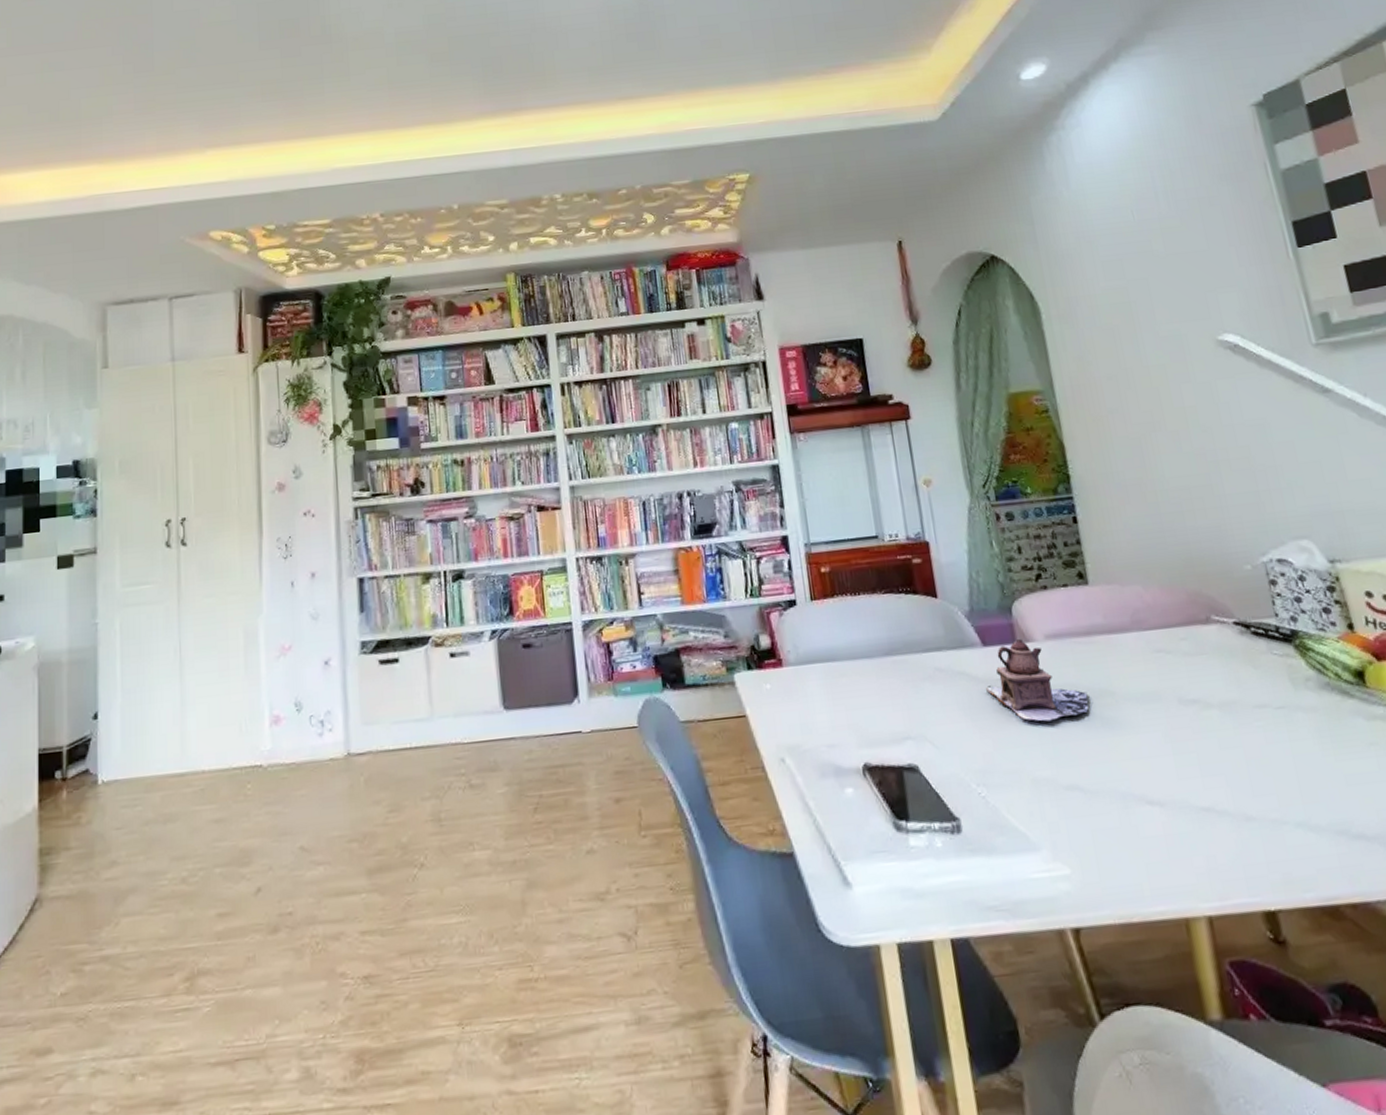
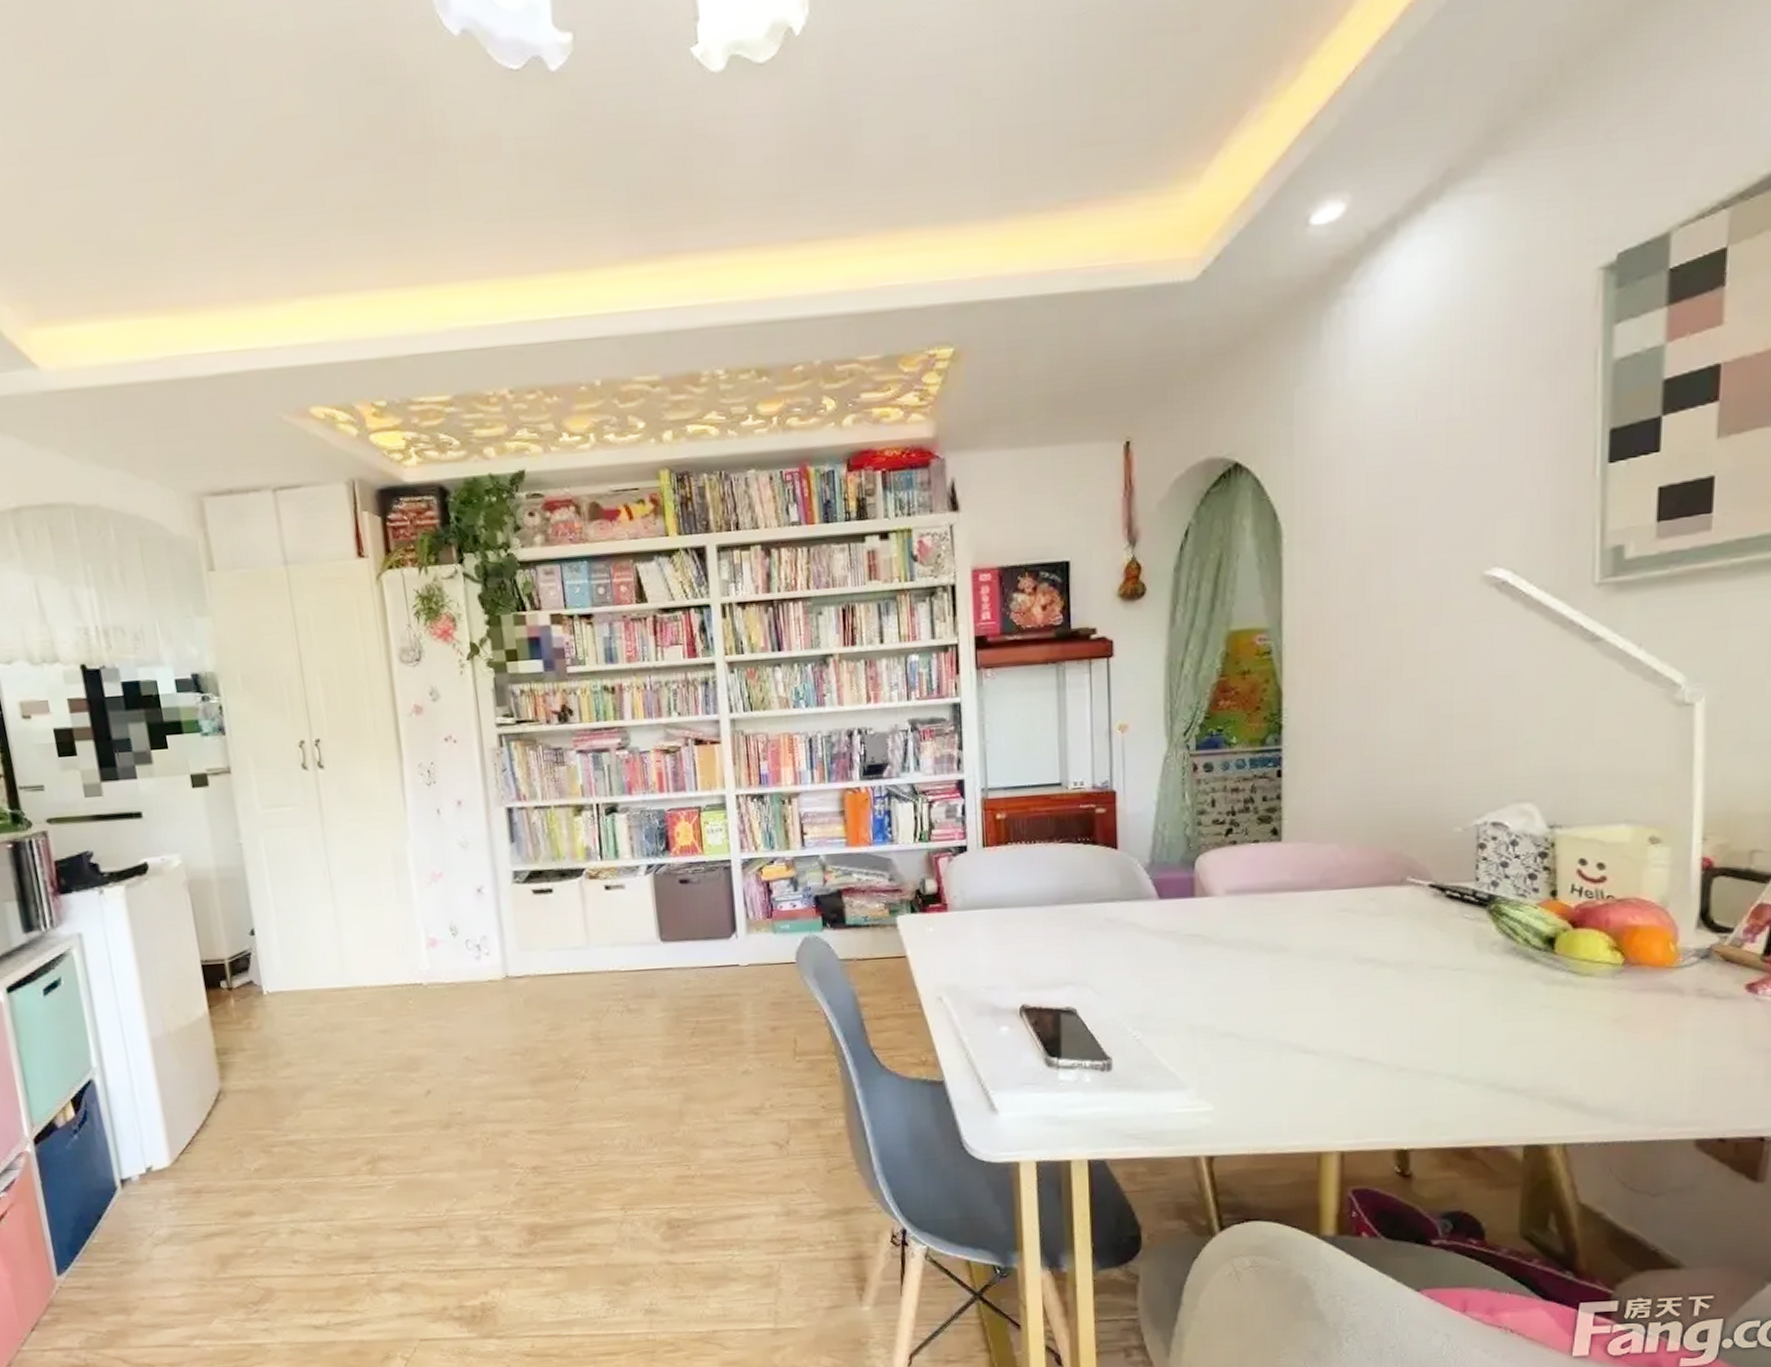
teapot: present [985,639,1089,722] -> none [1155,893,1260,973]

